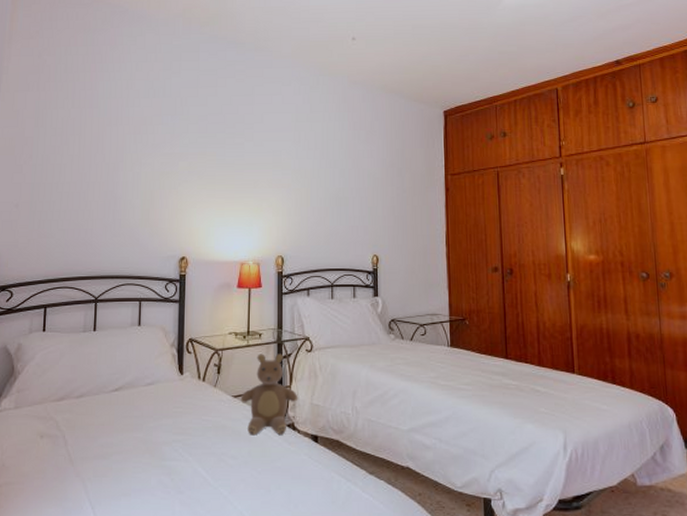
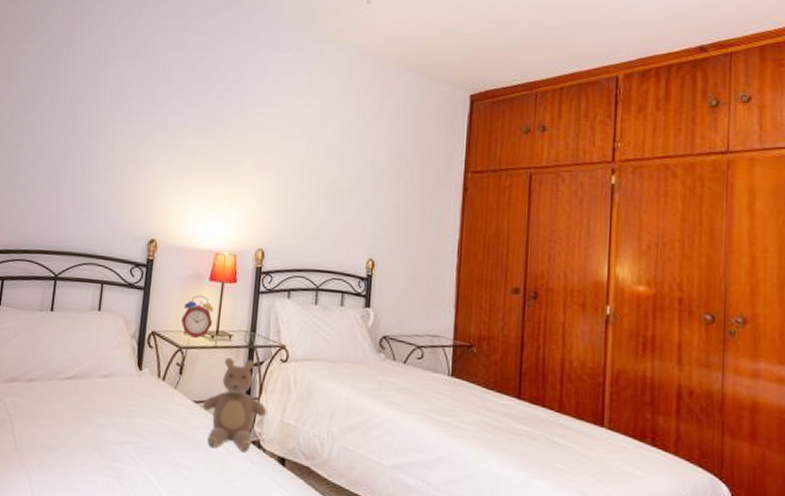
alarm clock: none [215,301,244,340] -> present [181,295,214,338]

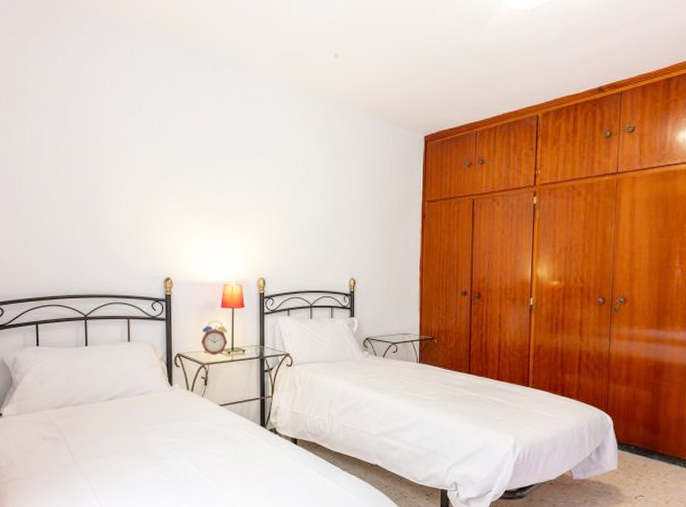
teddy bear: present [202,357,267,452] -> none [226,368,280,439]

